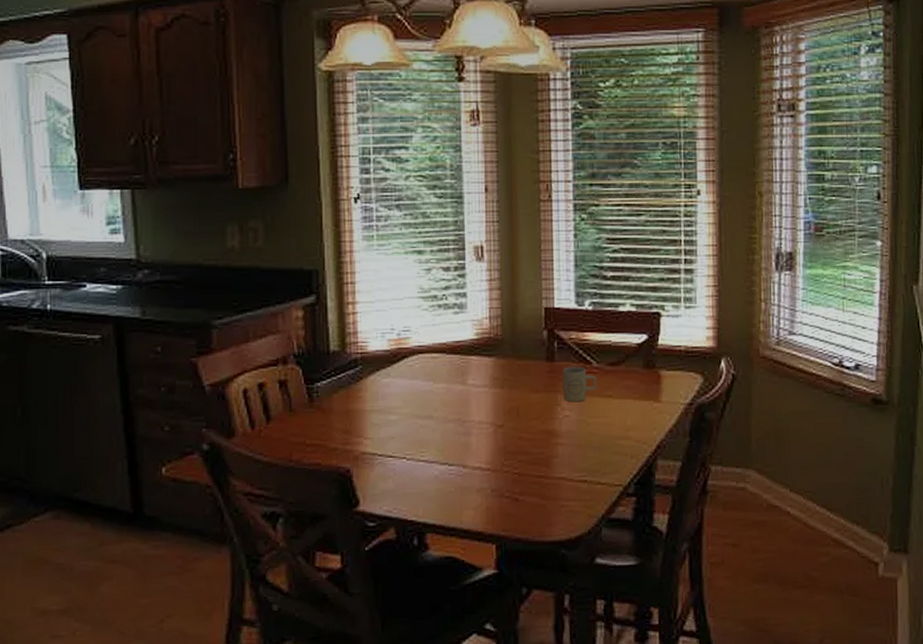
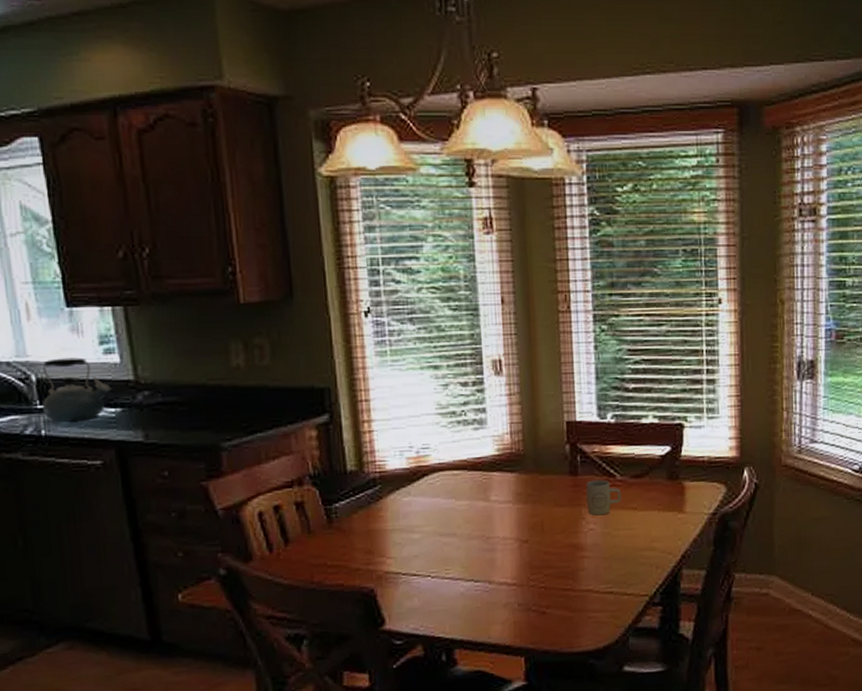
kettle: none [50,237,115,297] -> present [41,357,112,422]

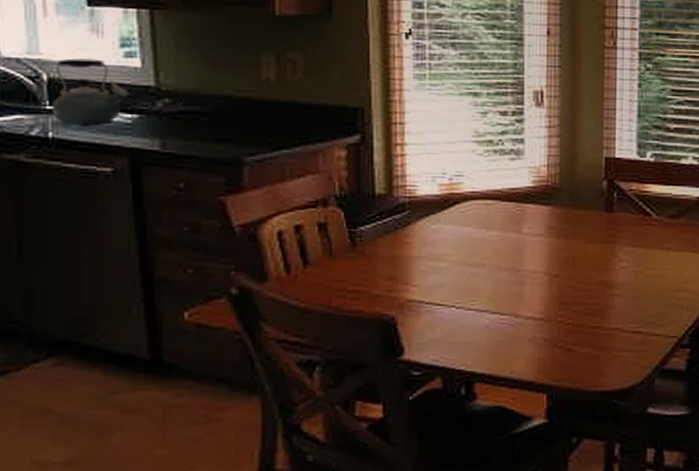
mug: present [586,479,621,516] -> none [621,218,656,254]

